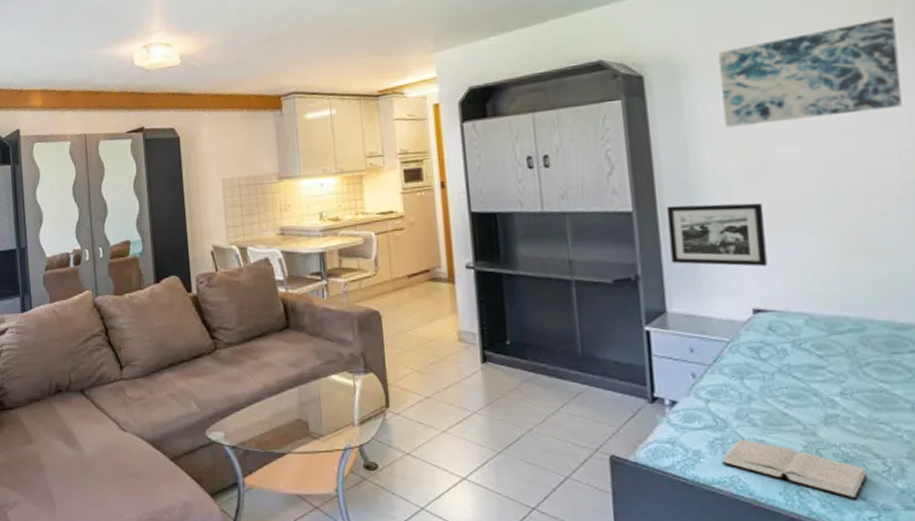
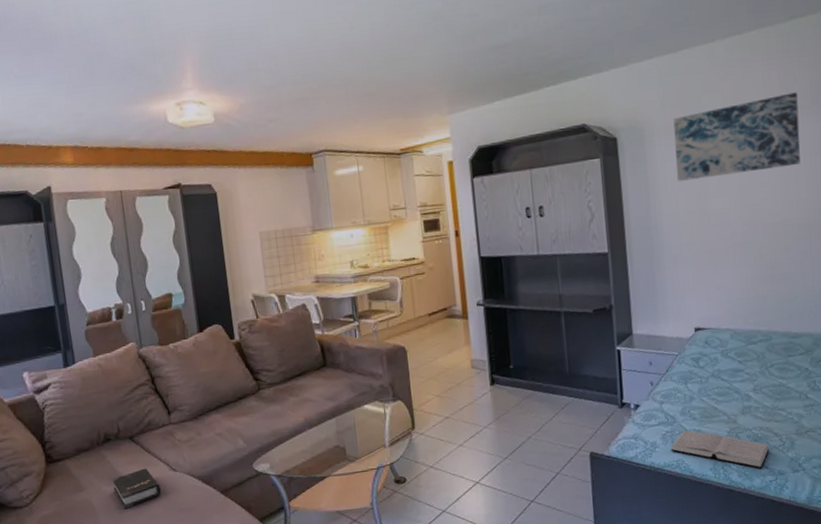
hardback book: none [61,425,110,467] -> present [112,468,162,509]
picture frame: present [666,202,768,267] -> none [633,242,706,295]

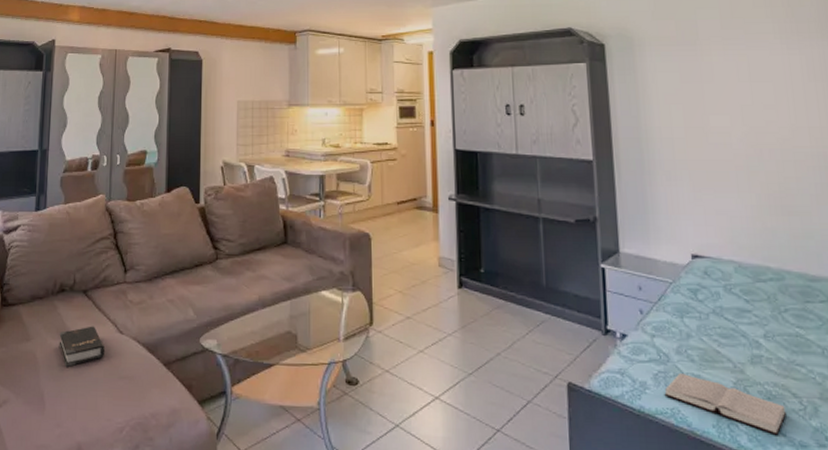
wall art: present [673,92,801,181] -> none [666,15,811,94]

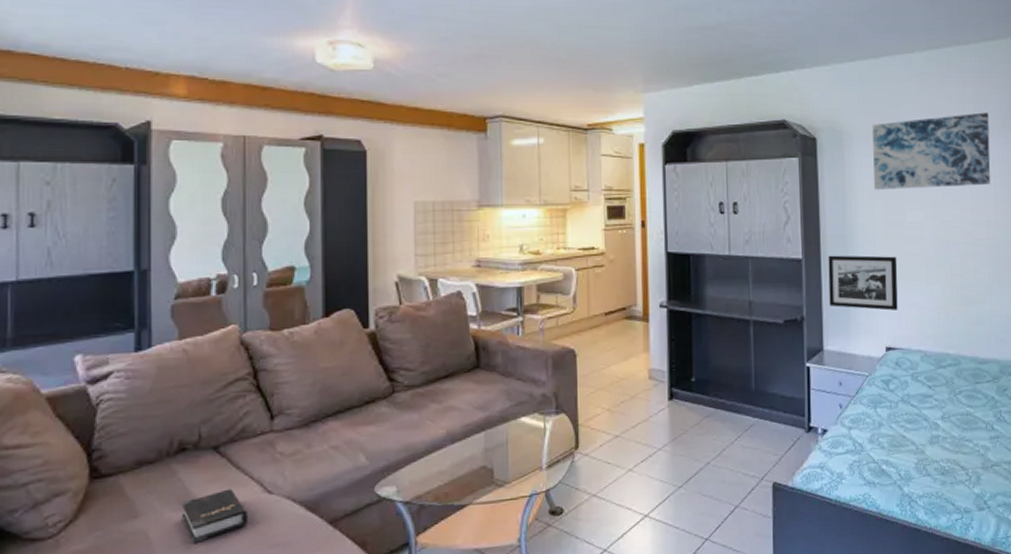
picture frame: none [621,158,704,217] -> present [828,255,898,311]
hardback book: present [664,374,788,436] -> none [858,461,956,506]
wall art: none [666,15,811,94] -> present [872,112,991,190]

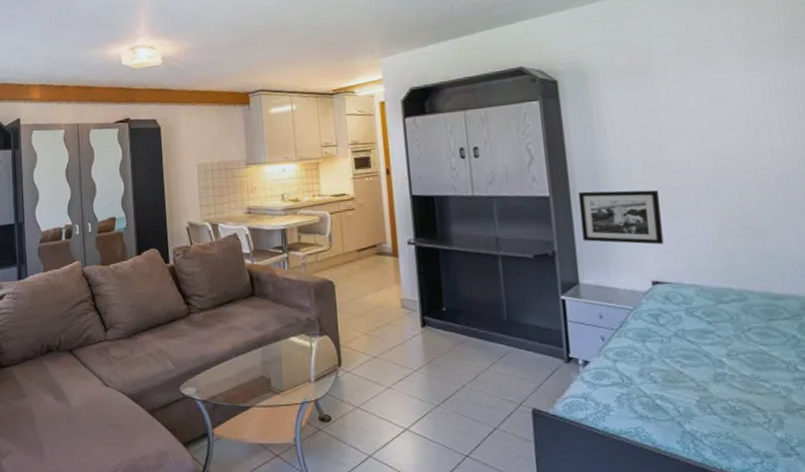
hardback book: present [181,488,249,543] -> none [51,381,94,419]
wall art: present [872,112,991,190] -> none [620,34,773,125]

